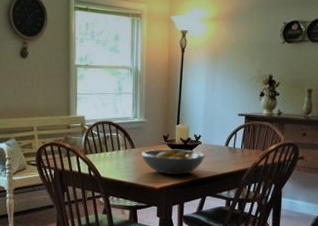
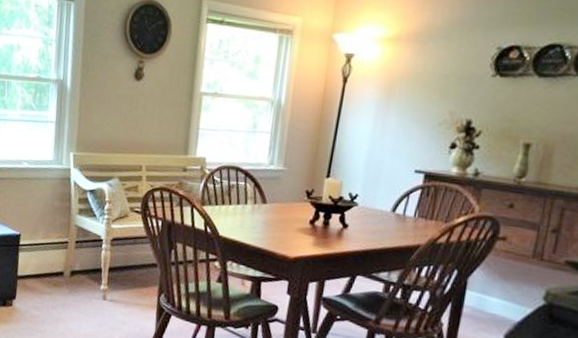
fruit bowl: present [140,149,205,175] -> none [273,207,361,244]

